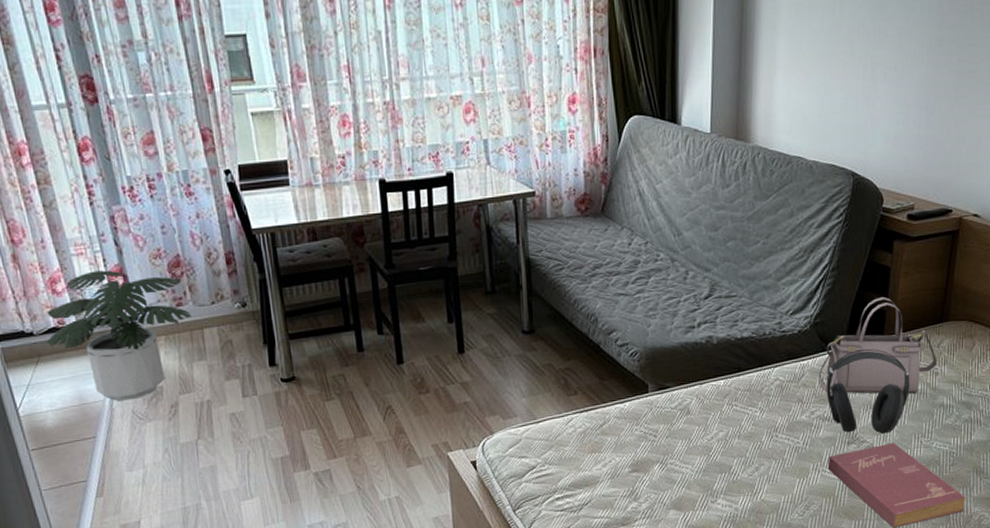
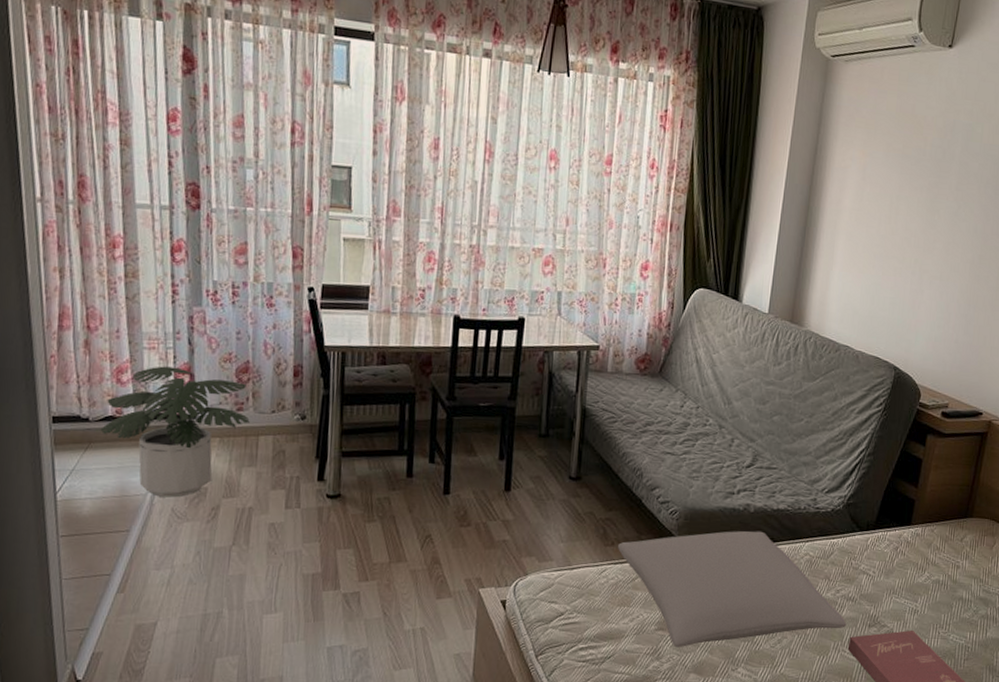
pillow: none [581,362,825,486] -> present [618,531,847,647]
handbag: present [818,296,936,394] -> none [846,486,959,584]
headphones: present [826,348,910,434] -> none [852,534,933,621]

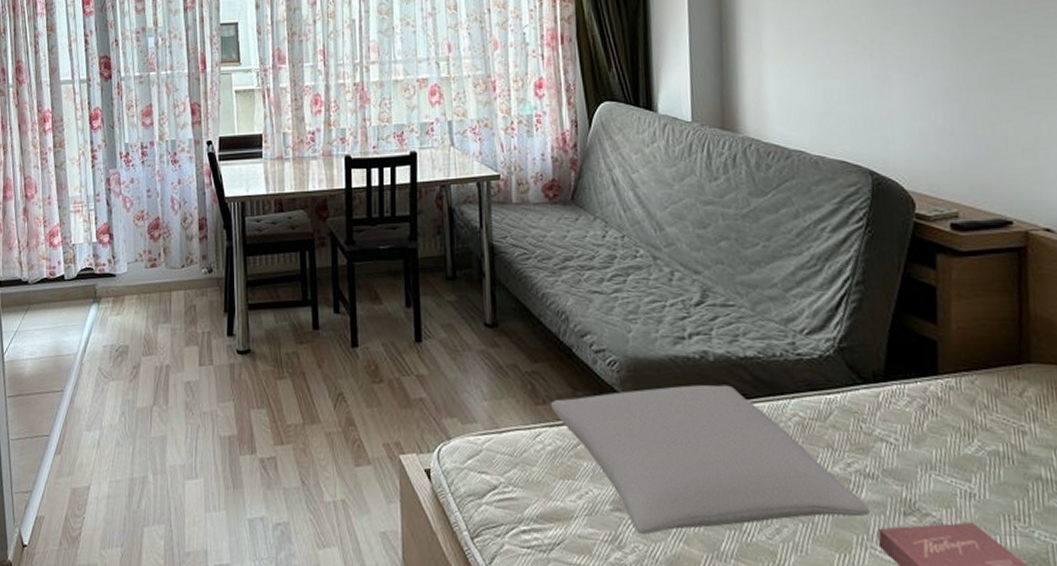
potted plant: present [100,366,250,498] -> none [37,227,163,357]

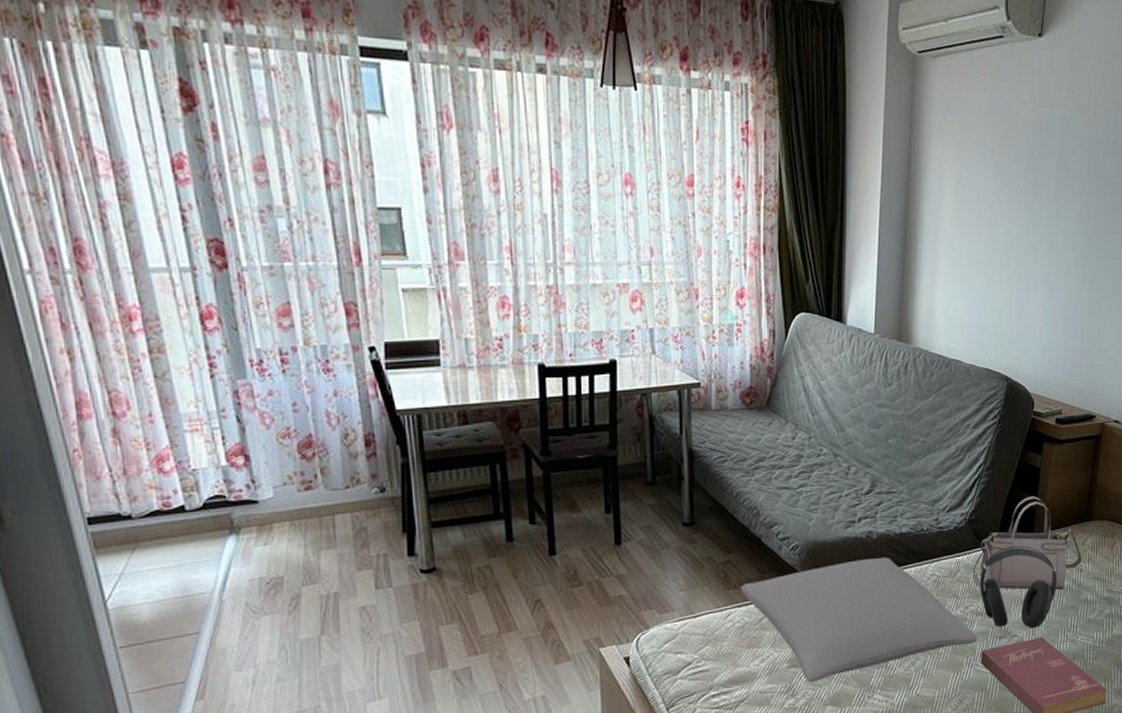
handbag: none [851,322,1022,457] -> present [973,495,1081,590]
headphones: none [863,387,987,508] -> present [980,545,1057,629]

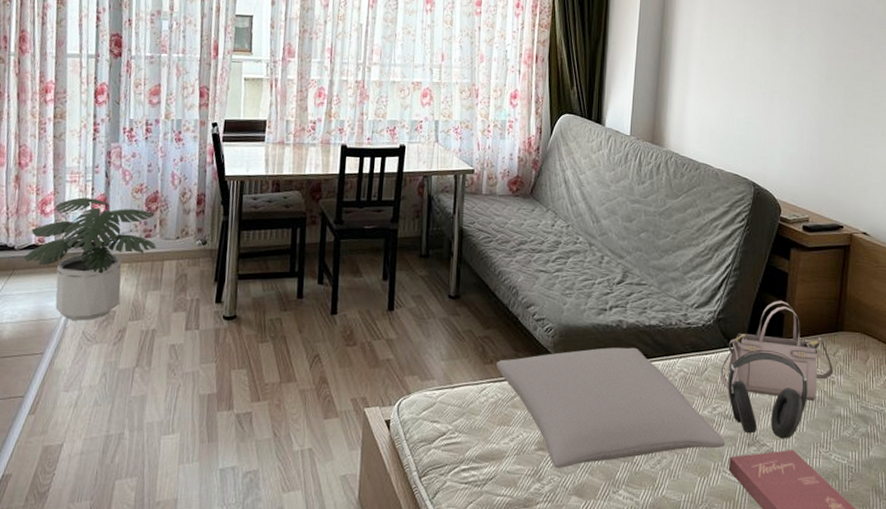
potted plant: none [147,449,322,593] -> present [23,197,157,321]

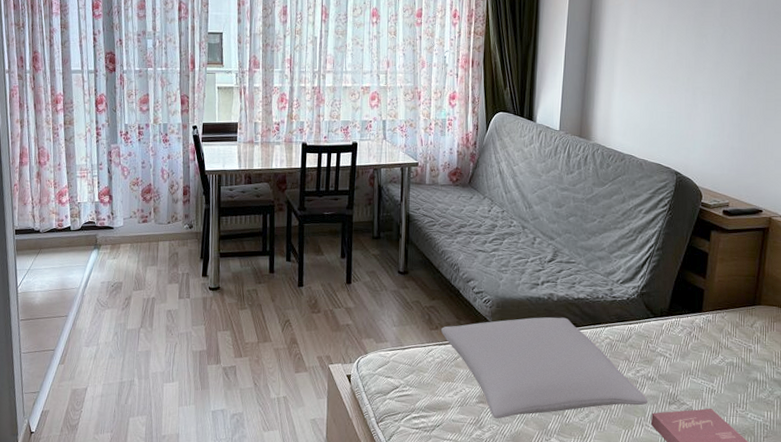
potted plant: present [23,197,157,321] -> none [47,190,152,290]
handbag: present [720,300,833,401] -> none [644,277,750,366]
headphones: present [728,349,808,439] -> none [650,320,726,399]

